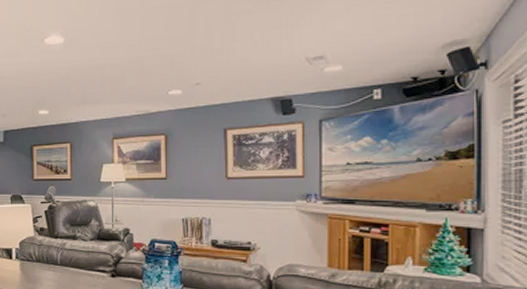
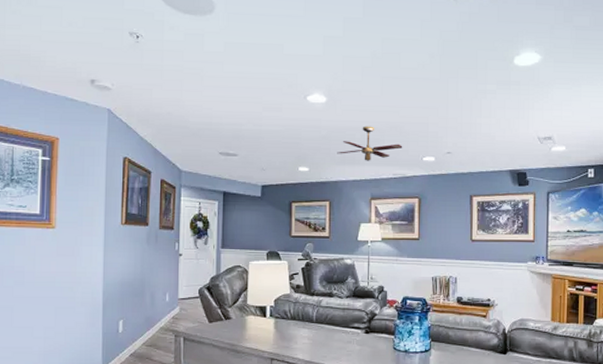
ceiling fan: none [76,62,146,100] -> present [337,126,403,161]

